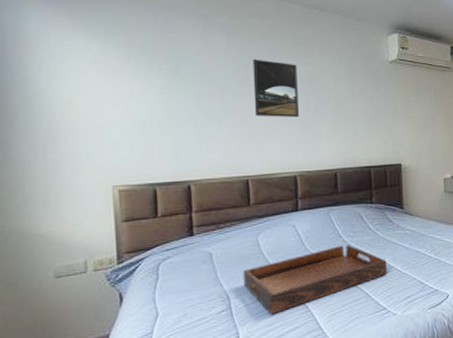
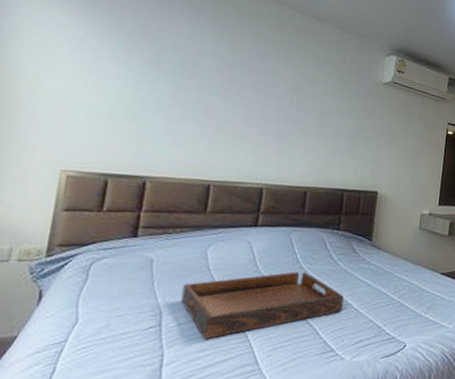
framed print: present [253,58,299,118] -> none [231,59,286,127]

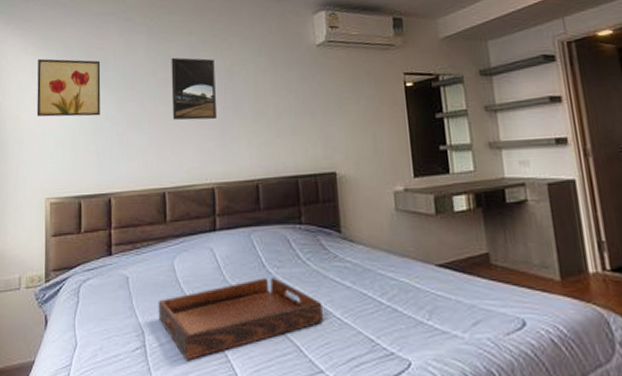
wall art: none [63,19,158,97] -> present [36,58,101,117]
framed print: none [231,59,286,127] -> present [171,57,216,120]

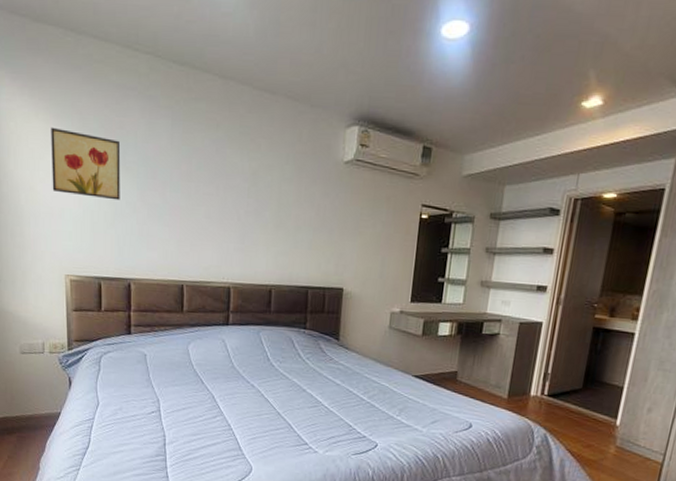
serving tray: present [158,278,323,361] -> none [172,369,314,426]
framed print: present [171,57,216,120] -> none [194,150,241,223]

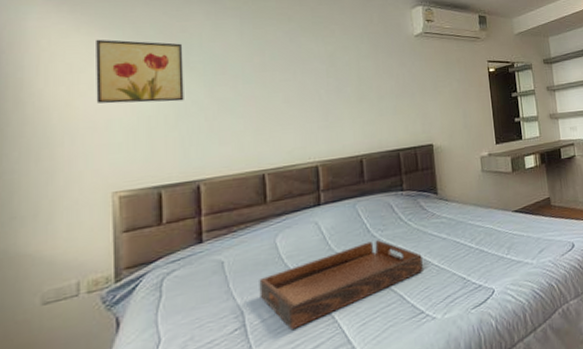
serving tray: none [172,369,314,426] -> present [259,240,423,331]

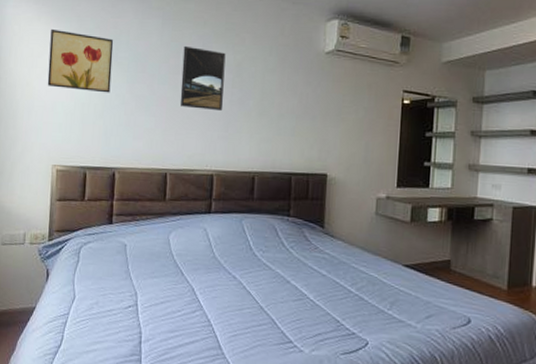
serving tray: present [259,240,423,331] -> none [151,259,299,322]
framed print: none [268,42,319,104] -> present [180,45,226,112]

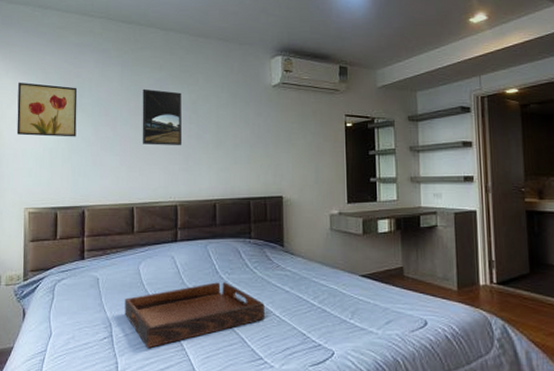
serving tray: none [151,259,299,322] -> present [124,282,265,349]

